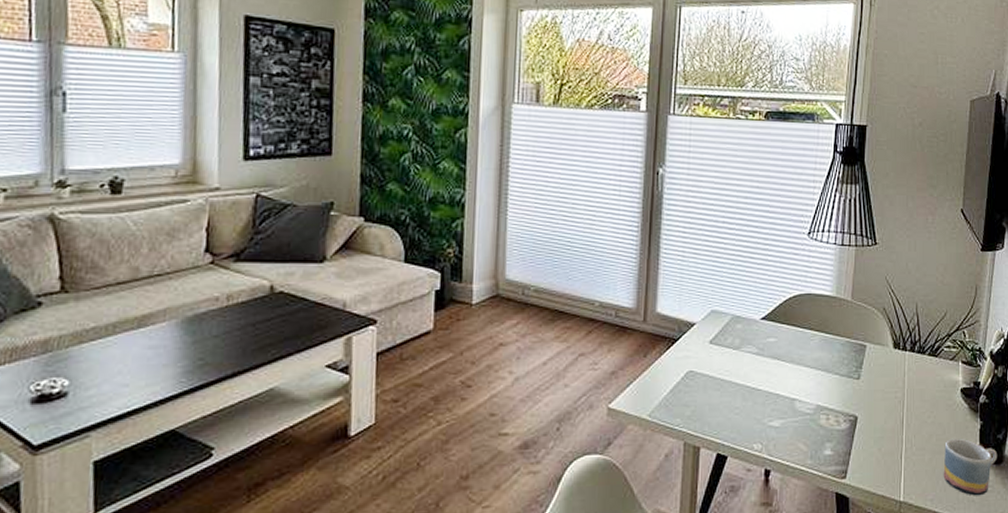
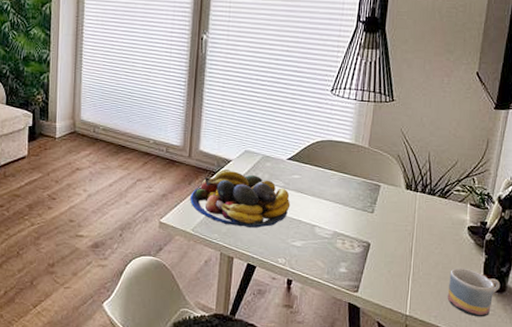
fruit bowl: none [646,335,766,407] -> present [190,169,291,228]

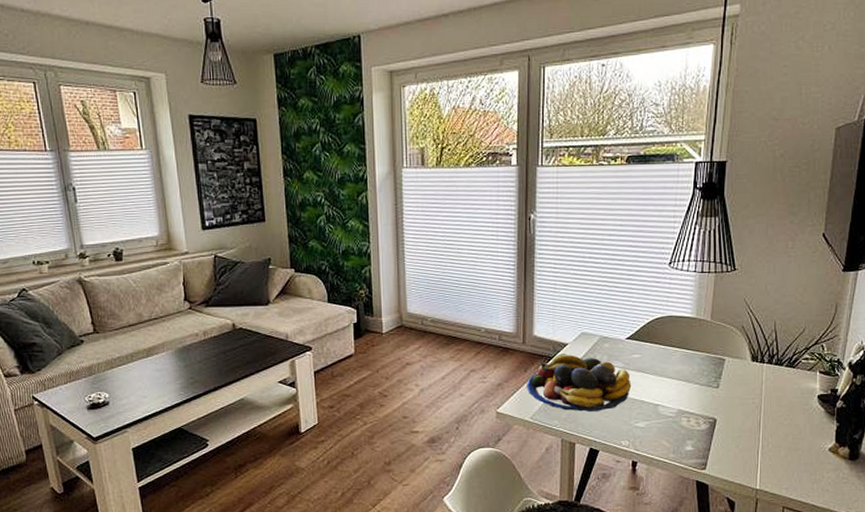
mug: present [447,268,501,317] -> none [798,438,854,486]

